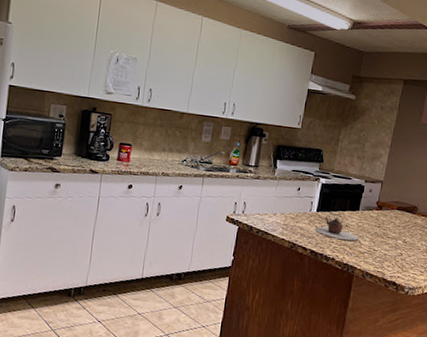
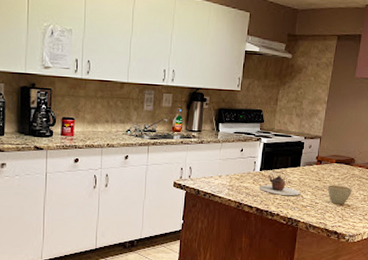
cup: none [387,232,414,254] -> present [327,185,352,204]

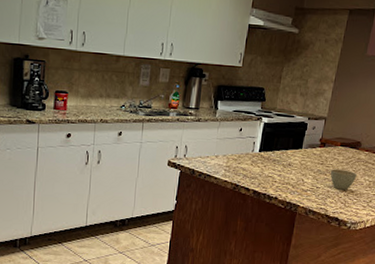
teapot: present [259,171,301,196] -> none [257,153,301,180]

